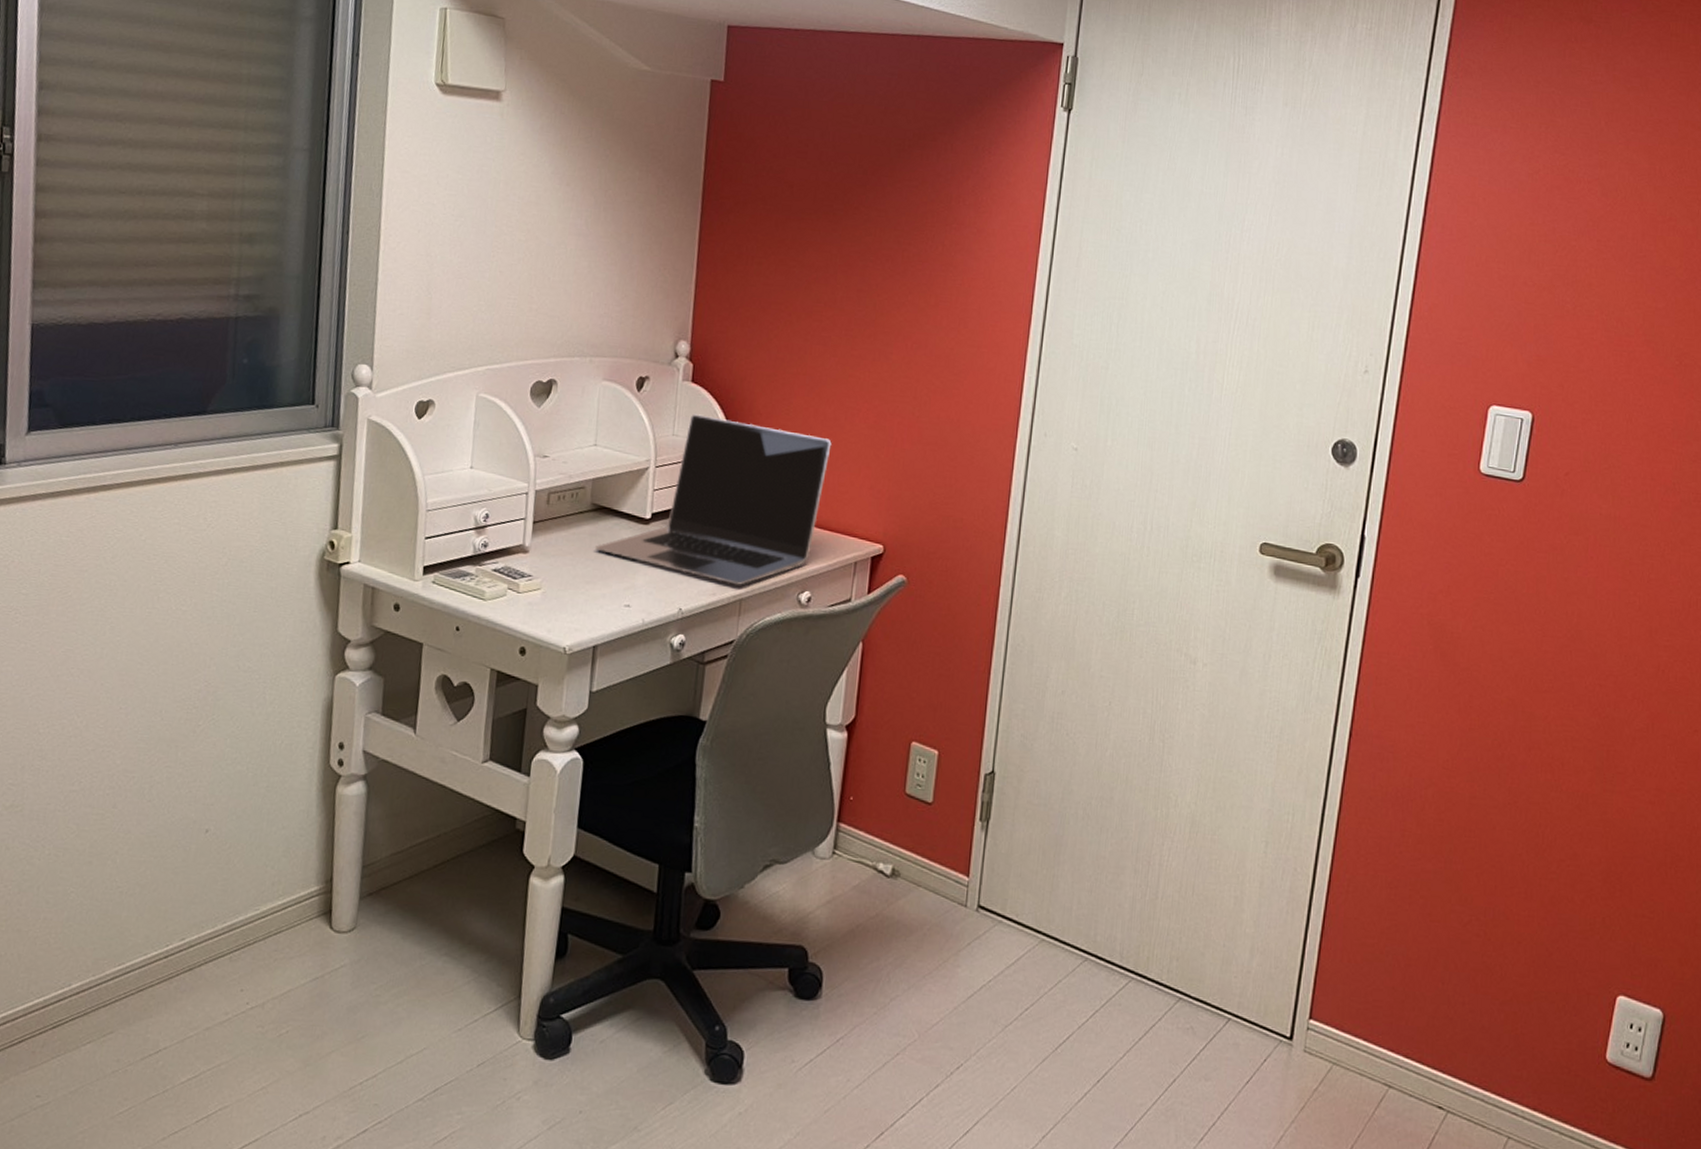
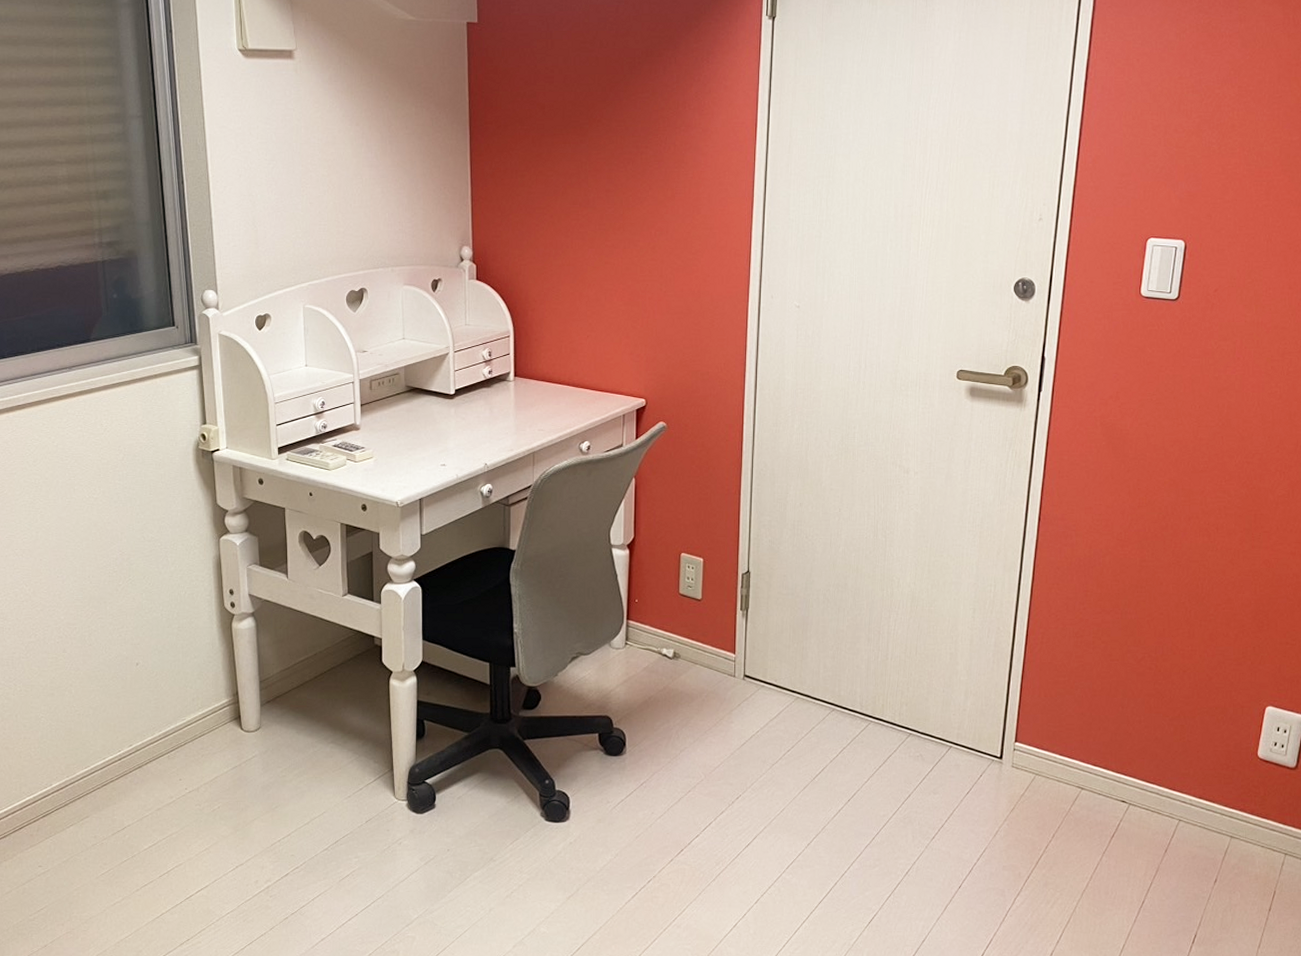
laptop: present [595,414,832,585] -> none [413,306,596,441]

